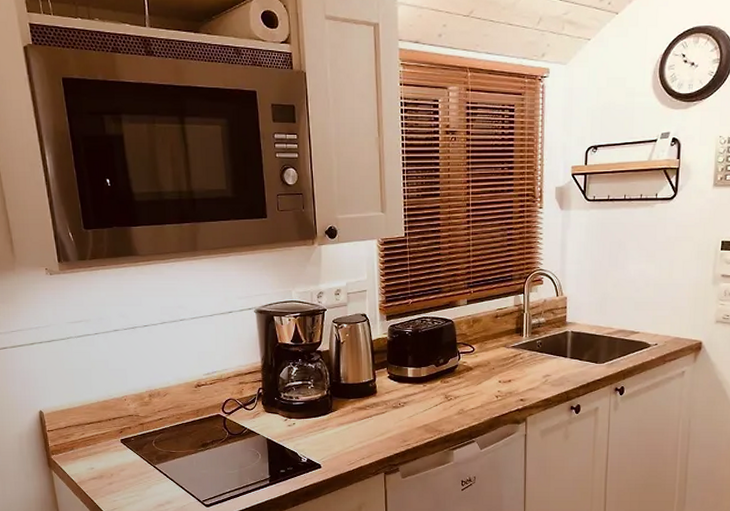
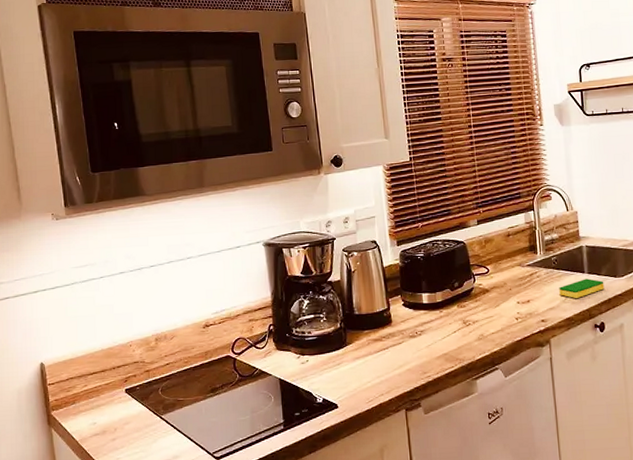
dish sponge: none [540,363,585,381] -> present [559,278,605,298]

